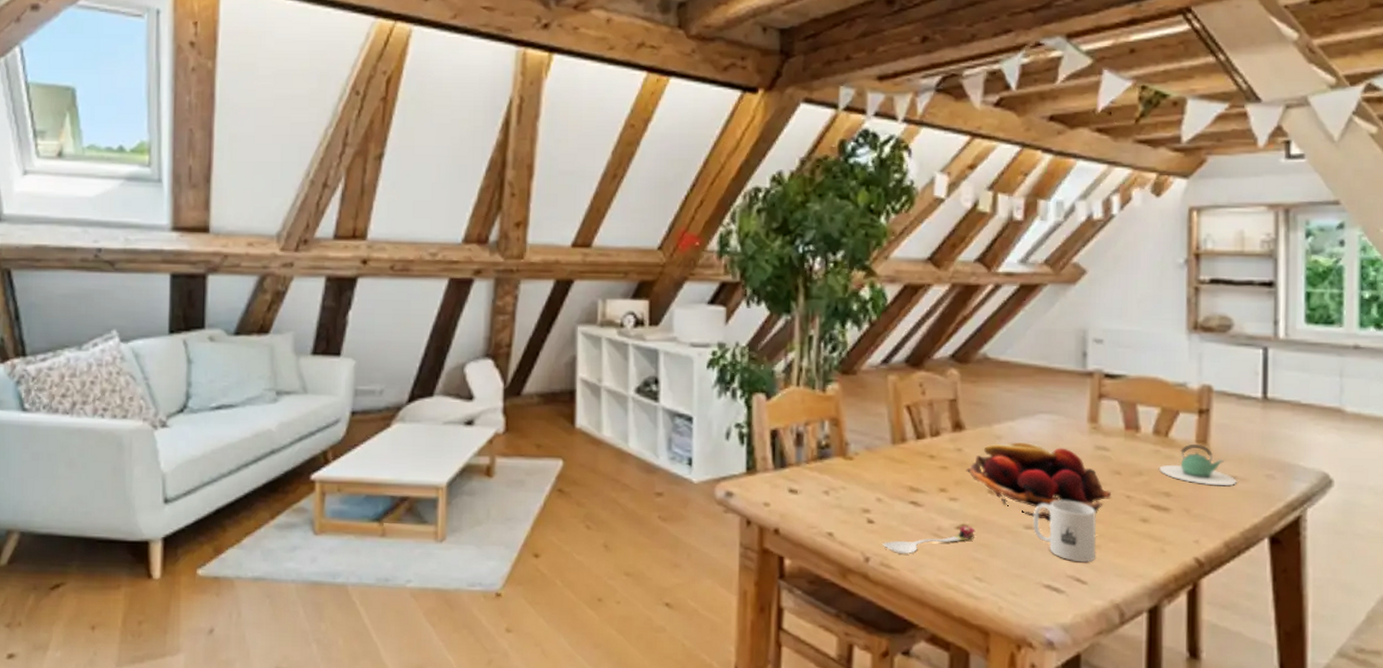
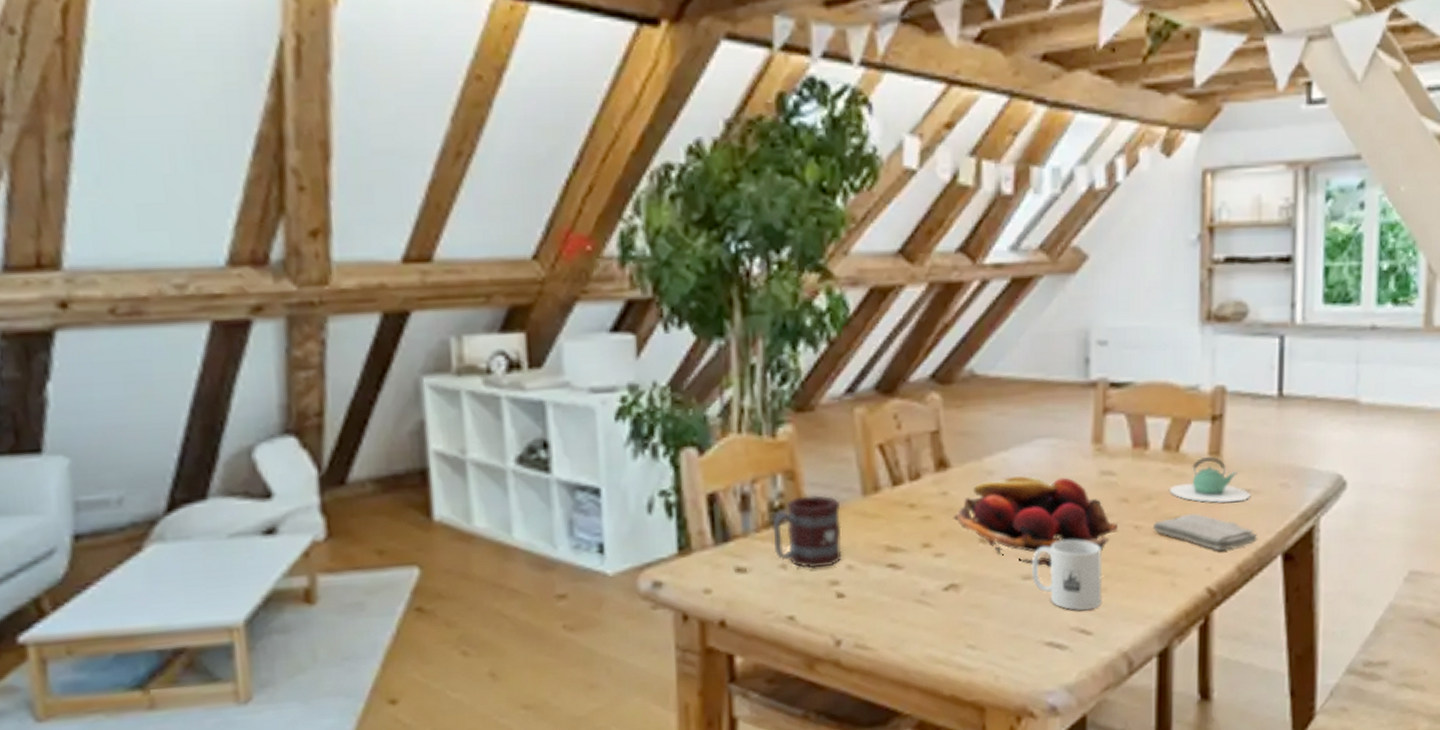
mug: none [818,439,874,497] -> present [771,495,842,569]
spoon: present [882,526,976,554] -> none [855,585,966,631]
washcloth: none [1144,491,1245,527] -> present [1153,513,1258,551]

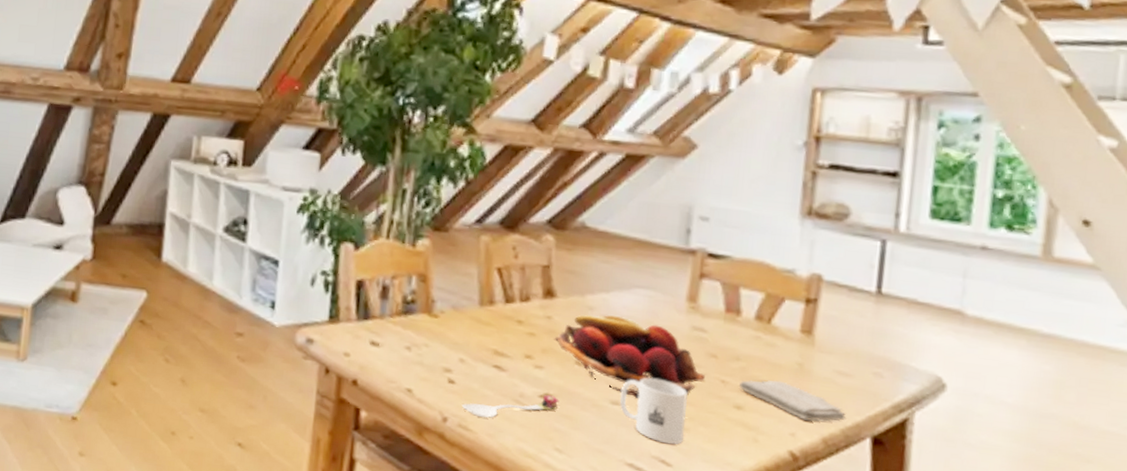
mug: present [771,495,842,569] -> none [403,296,460,356]
spoon: none [855,585,966,631] -> present [461,395,559,418]
teapot: present [1170,456,1251,503] -> none [758,333,841,380]

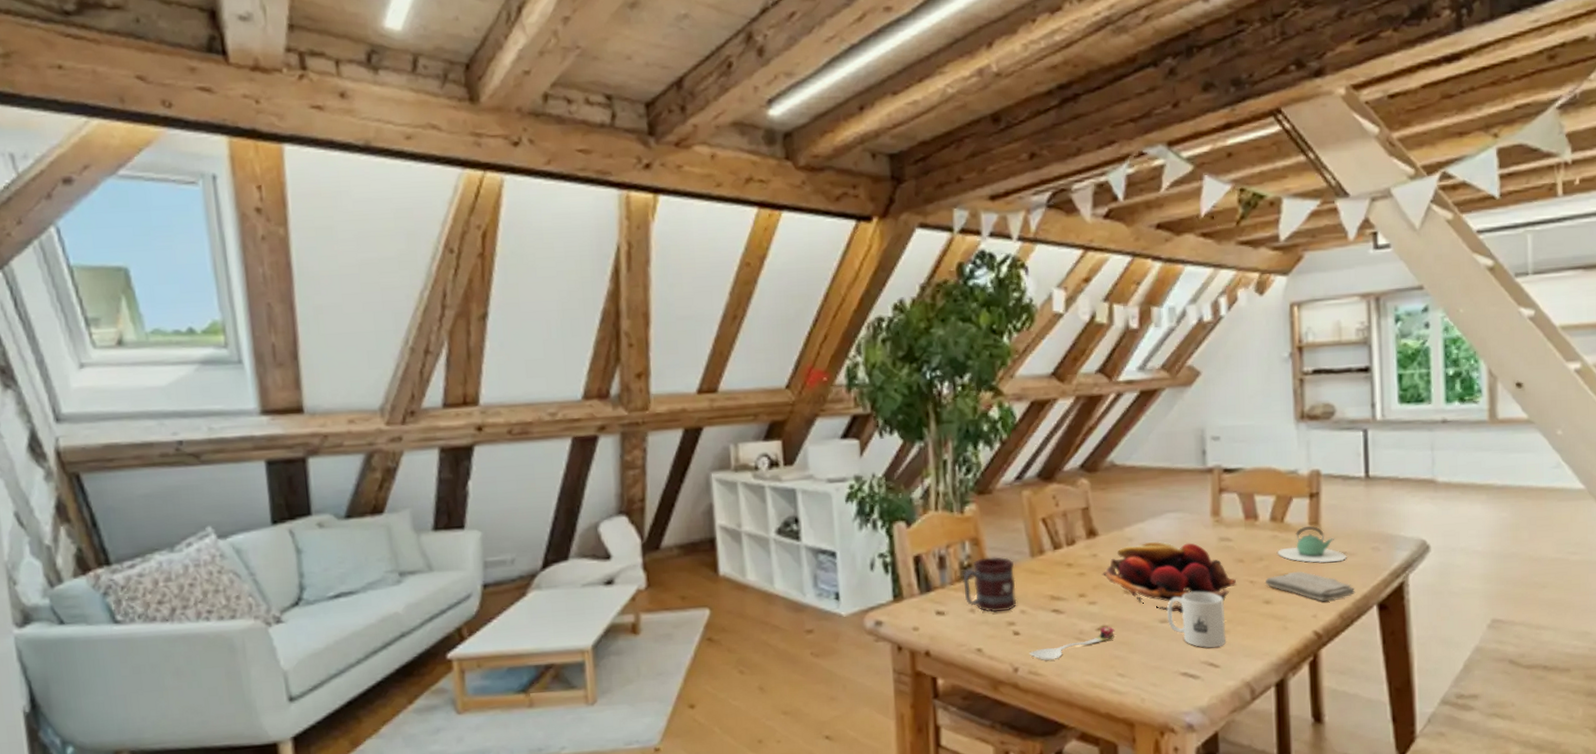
mug: none [403,296,460,356] -> present [962,557,1017,613]
teapot: none [758,333,841,380] -> present [1278,525,1347,563]

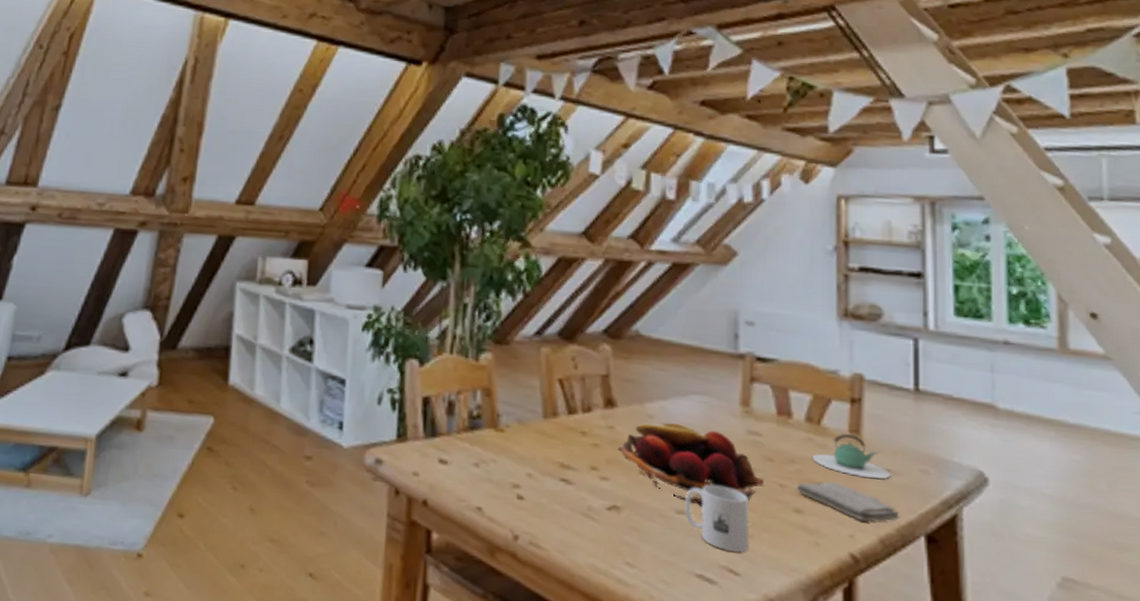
mug: present [962,557,1017,613] -> none [469,410,525,471]
spoon: present [1029,627,1115,661] -> none [531,507,627,534]

